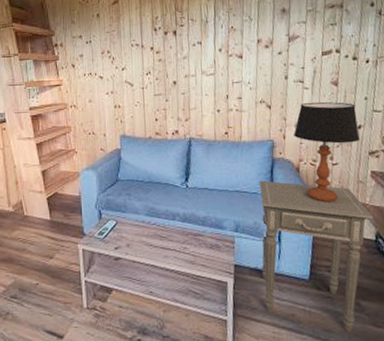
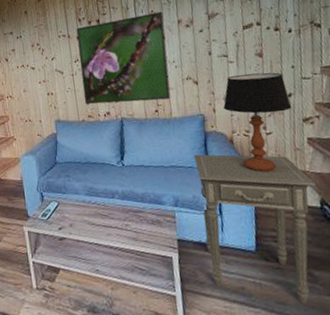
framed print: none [151,28,243,122] -> present [76,11,171,104]

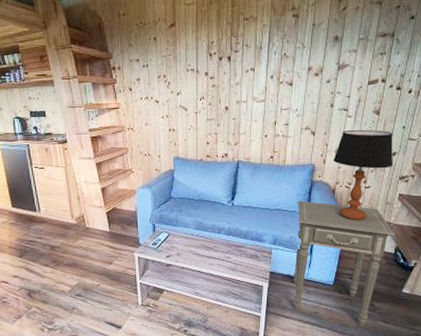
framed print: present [76,11,171,104] -> none [205,55,295,147]

